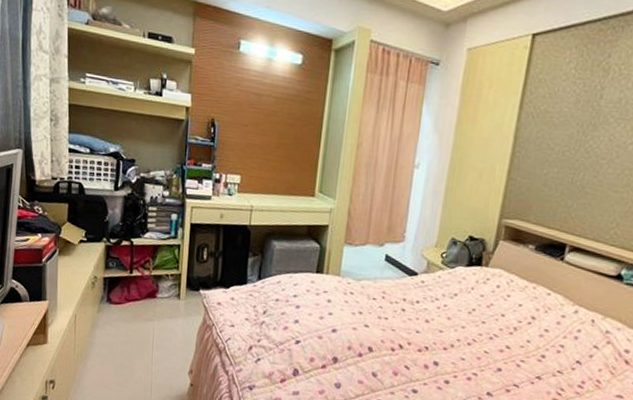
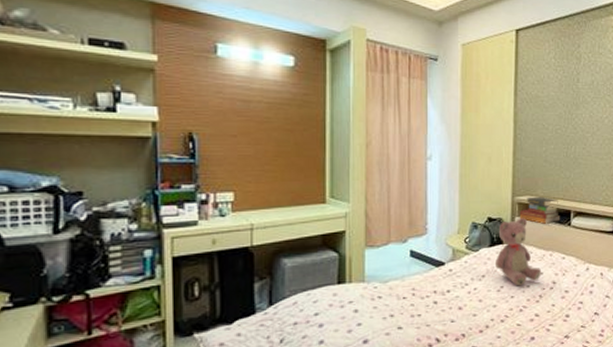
teddy bear: none [469,242,521,314] -> present [494,218,542,286]
books: none [504,222,553,254] -> present [519,196,561,224]

